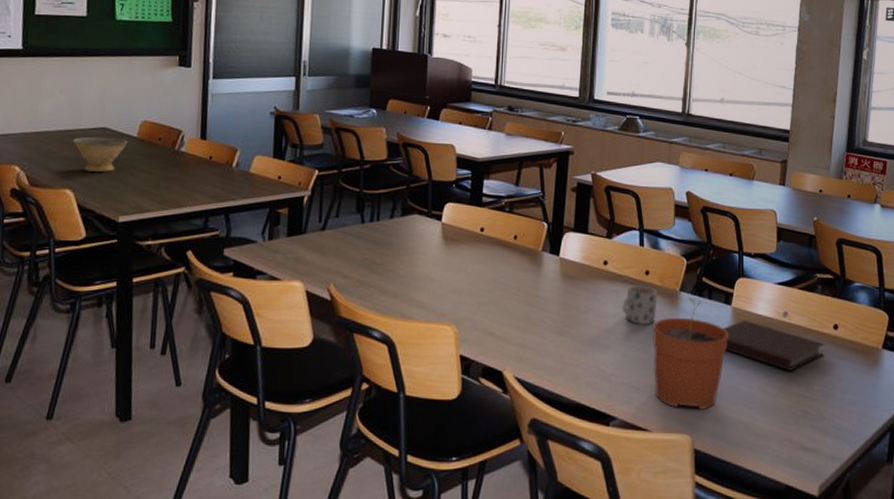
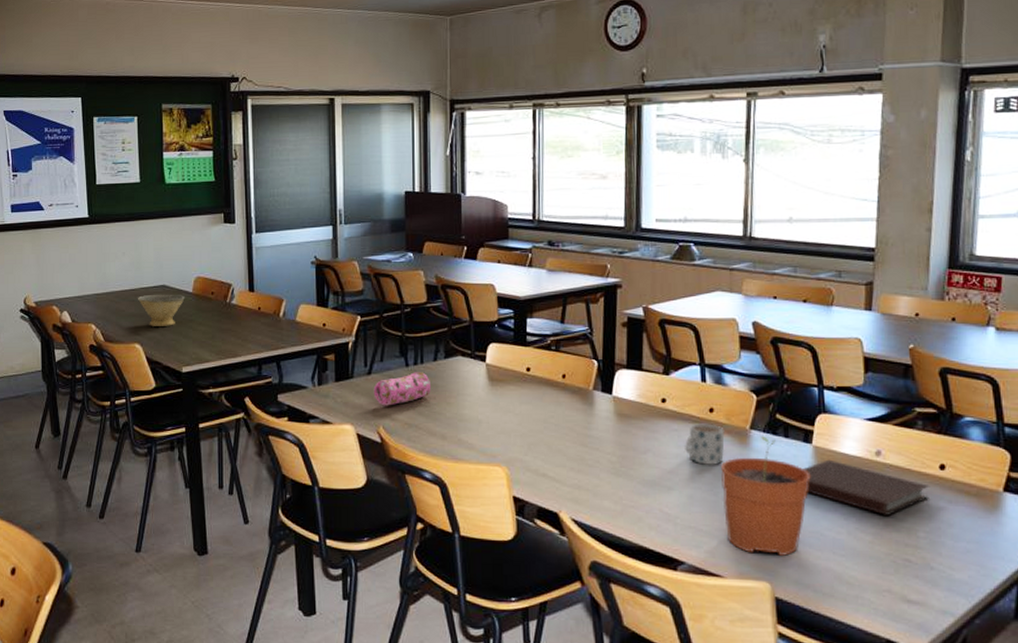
pencil case: none [326,229,385,263] -> present [373,372,430,406]

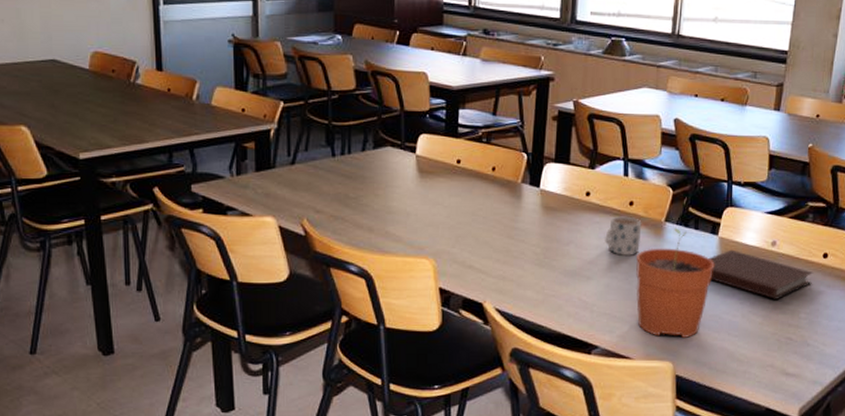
bowl: present [138,294,185,326] -> none [22,69,80,107]
pencil case: present [373,372,430,406] -> none [297,162,358,198]

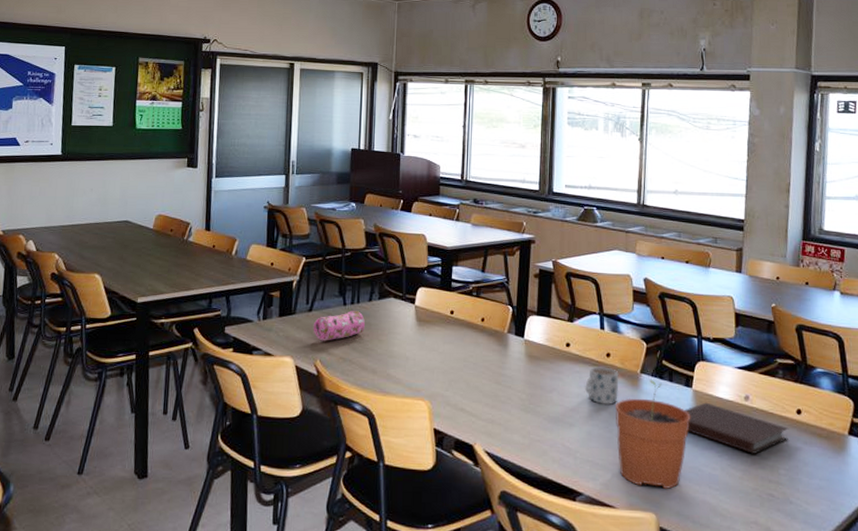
pencil case: none [297,162,358,198] -> present [313,311,365,341]

